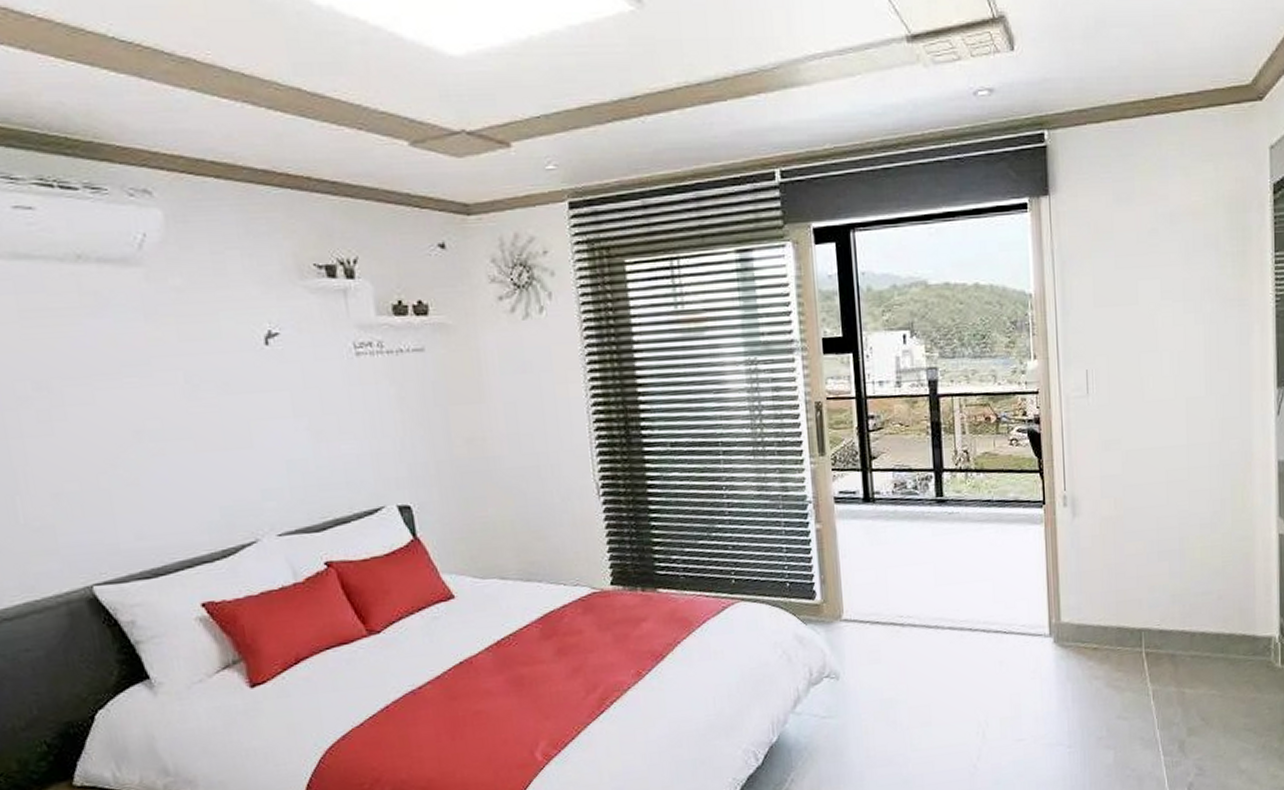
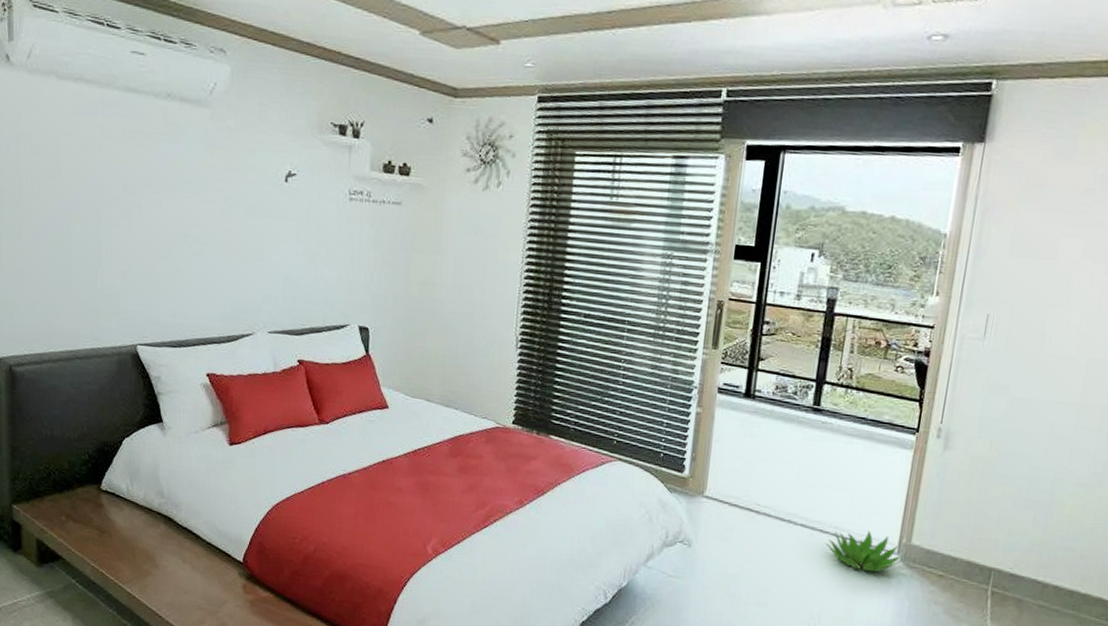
decorative plant: none [977,618,1055,662] -> present [825,531,903,572]

